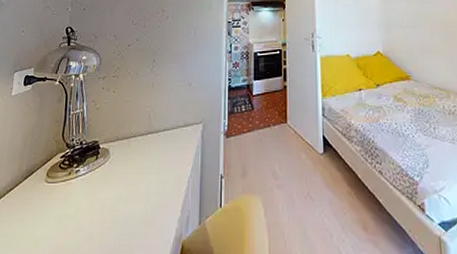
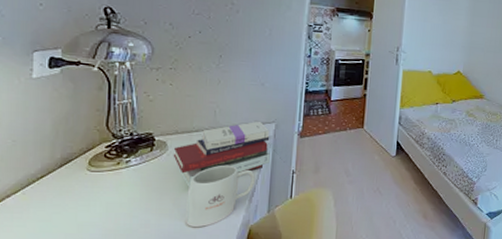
books: none [114,122,199,198] -> present [173,121,270,188]
mug: none [124,171,187,243] -> present [186,164,256,228]

